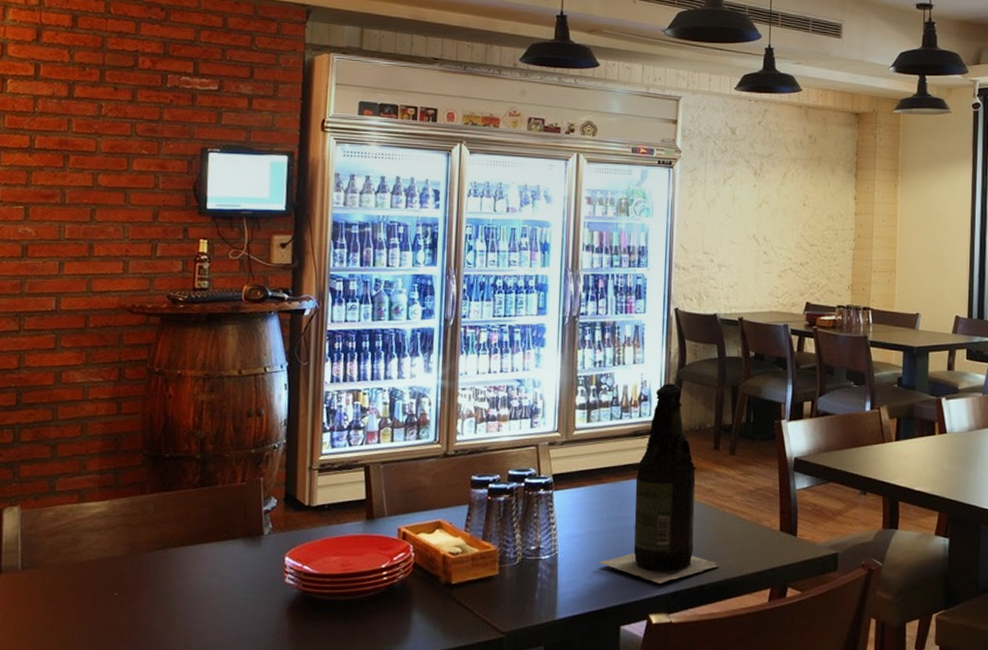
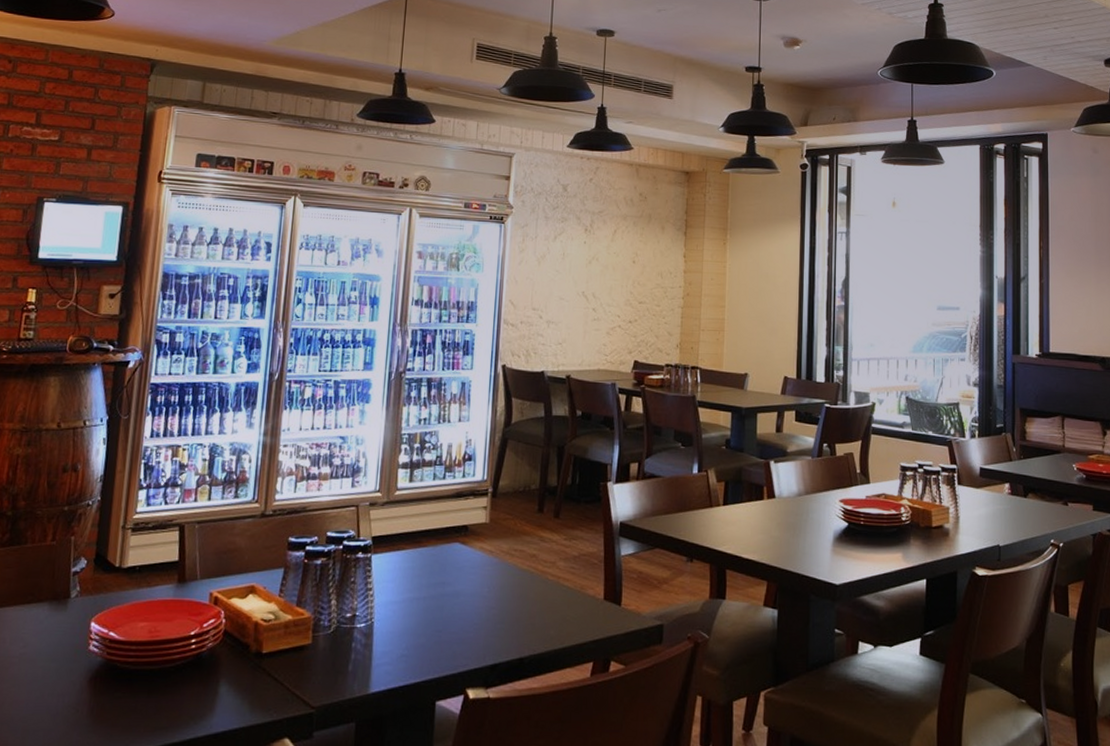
beer bottle: present [599,384,721,583] -> none [416,443,543,655]

